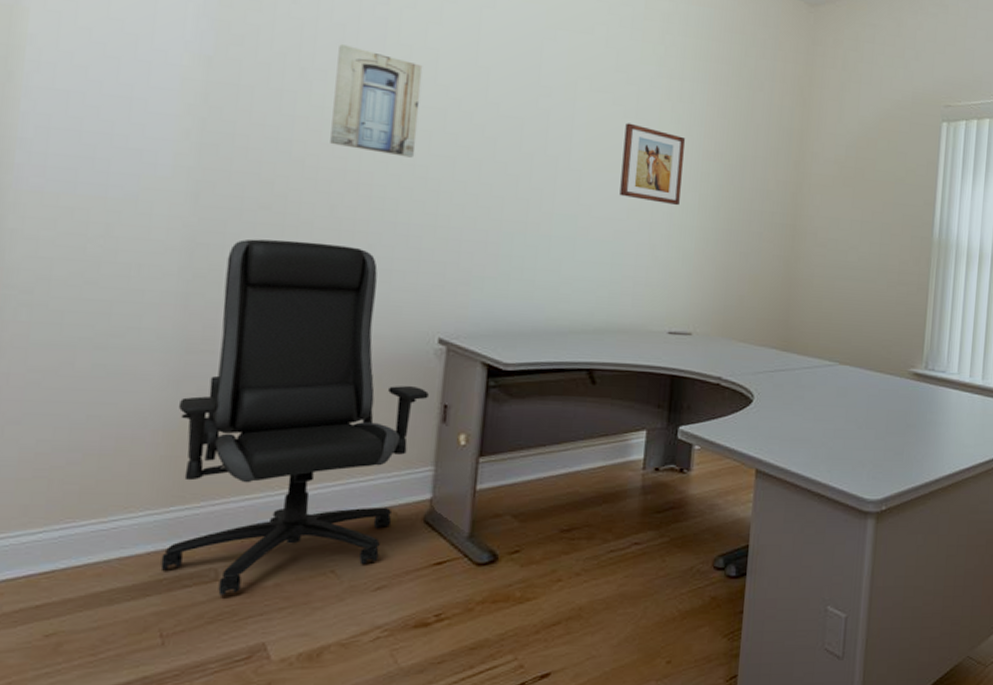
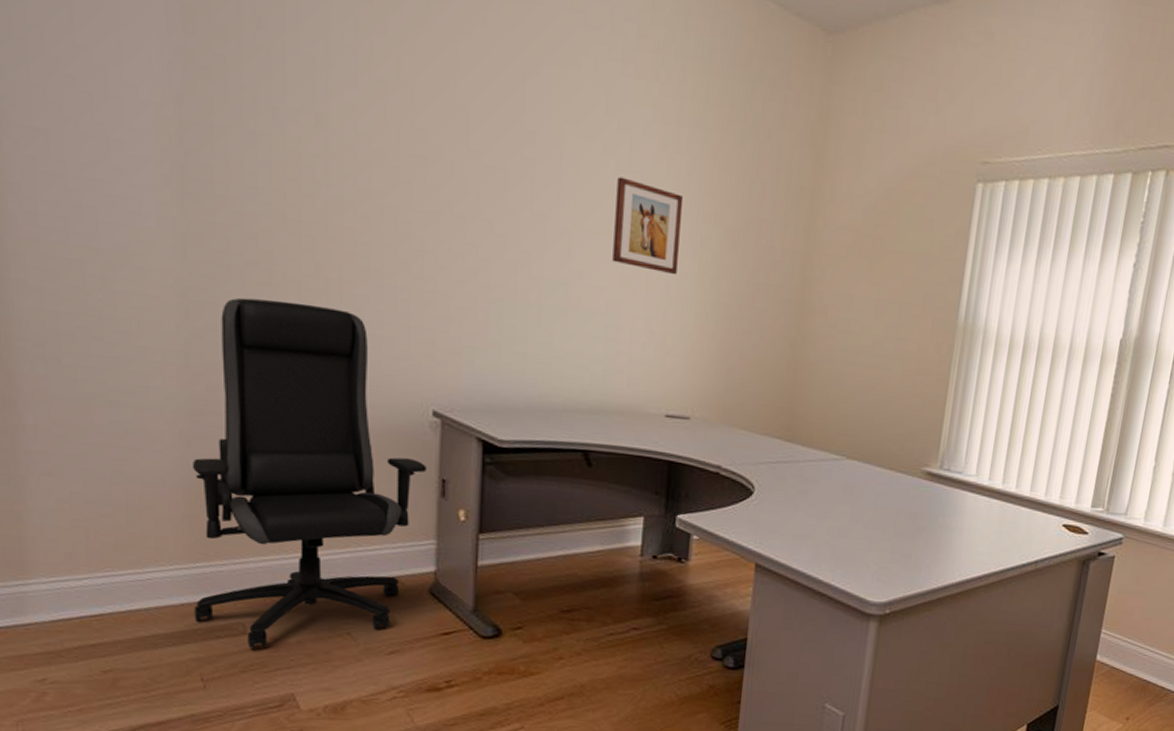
wall art: present [330,44,423,158] -> none [309,79,398,213]

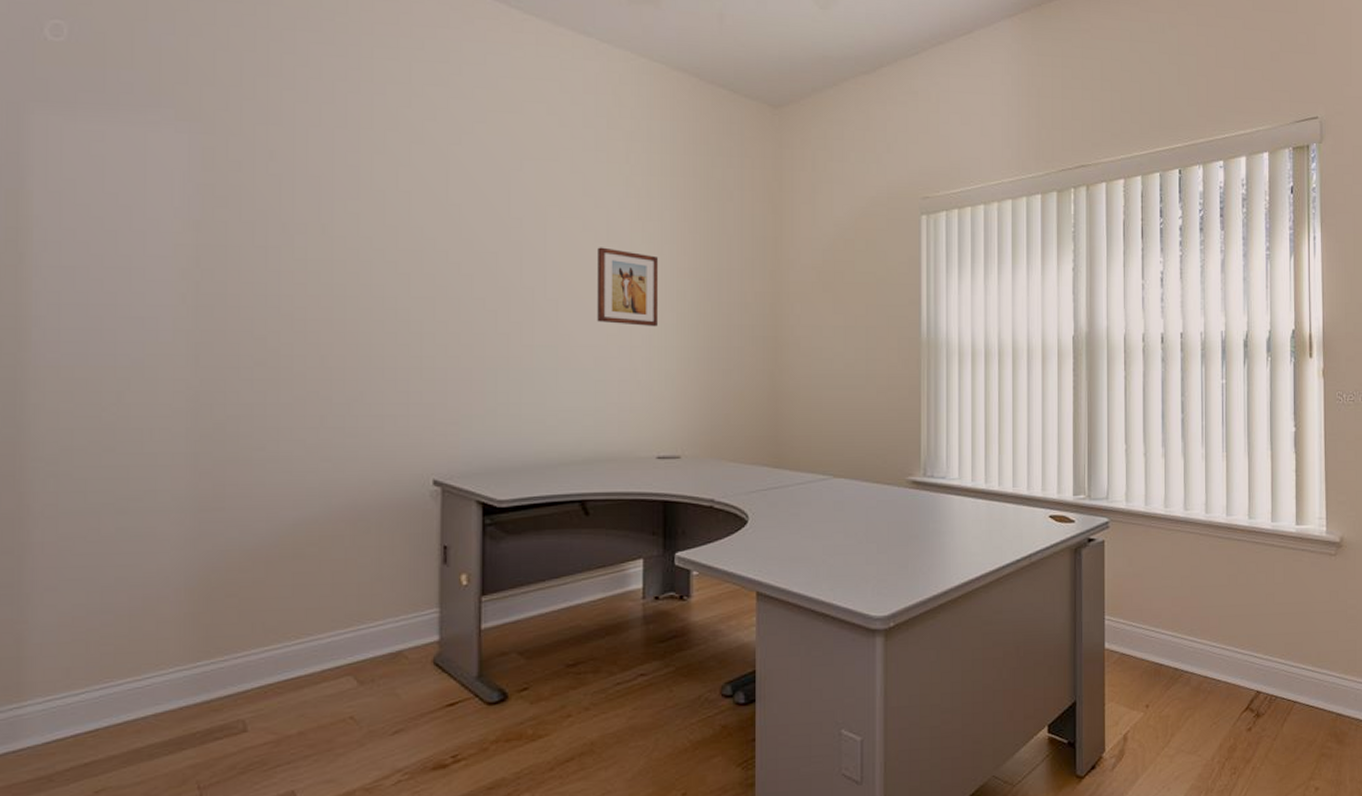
office chair: present [192,297,426,648] -> none [193,394,428,746]

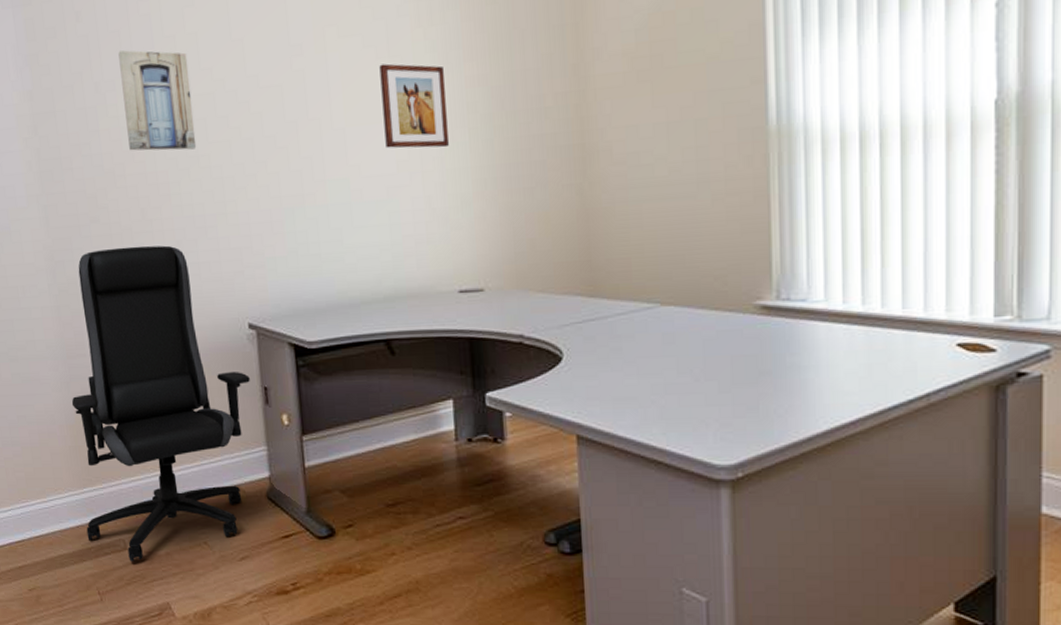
office chair: none [193,394,428,746] -> present [71,245,250,562]
wall art: none [315,196,397,302] -> present [118,50,197,151]

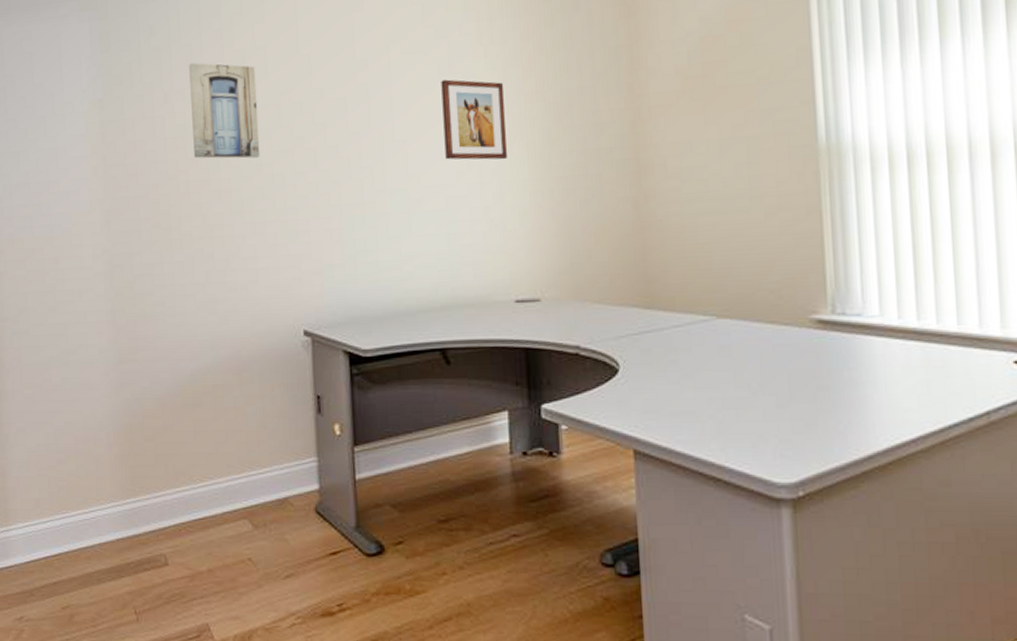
office chair: present [71,245,250,562] -> none [120,251,303,579]

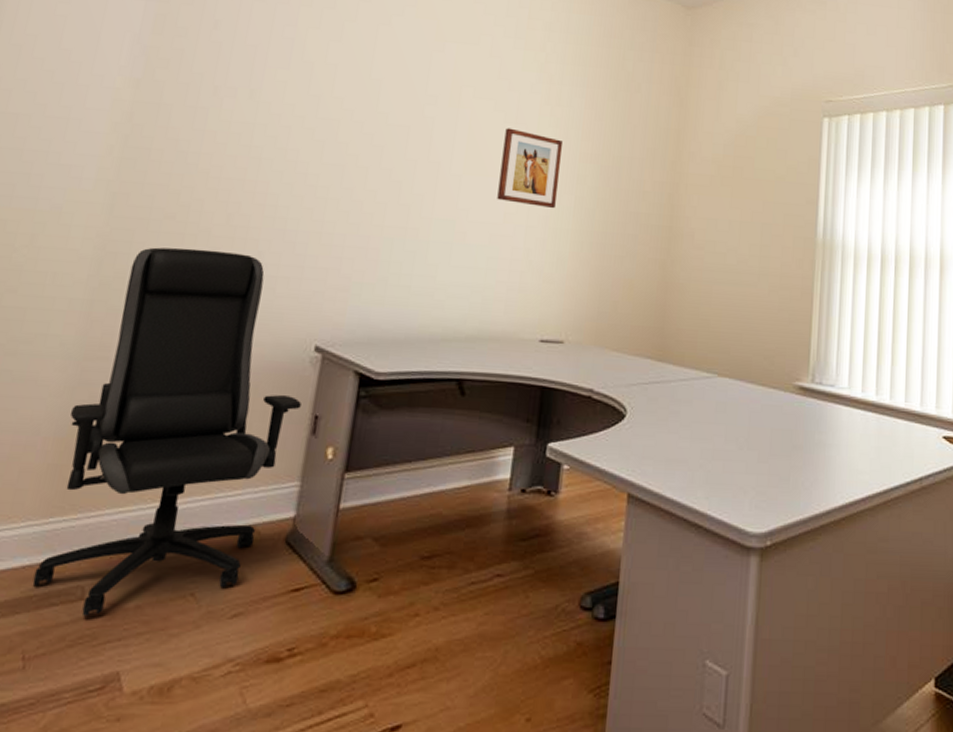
office chair: none [120,251,303,579] -> present [32,247,301,616]
wall art: present [189,63,261,159] -> none [233,64,322,167]

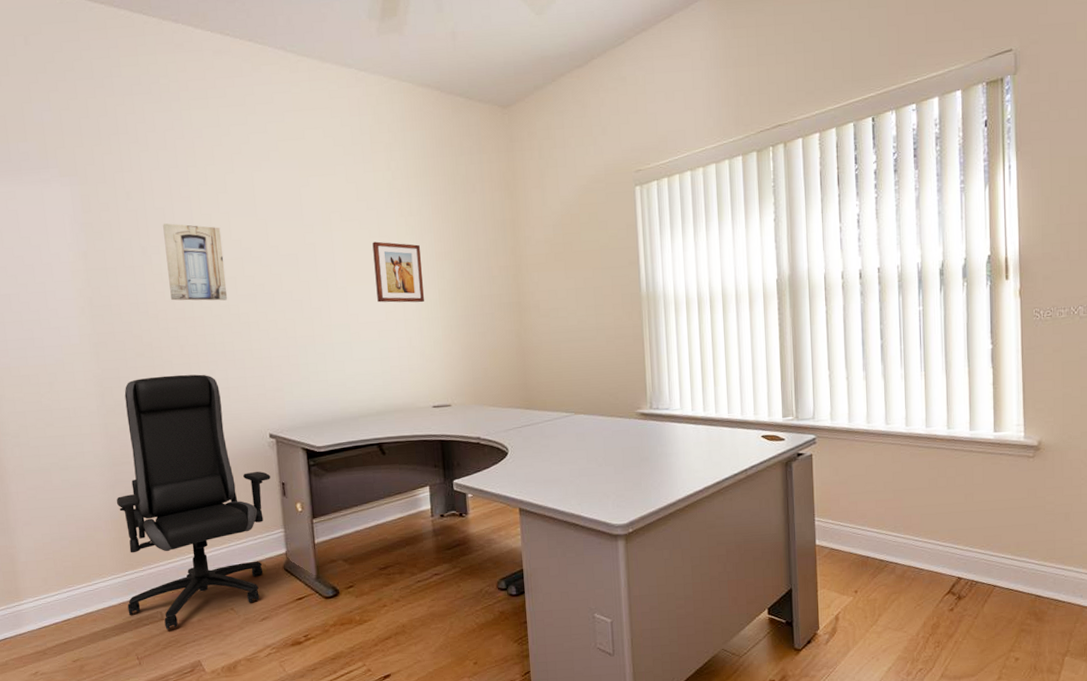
wall art: none [233,64,322,167] -> present [163,223,228,301]

